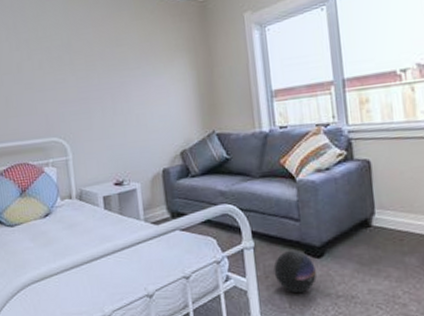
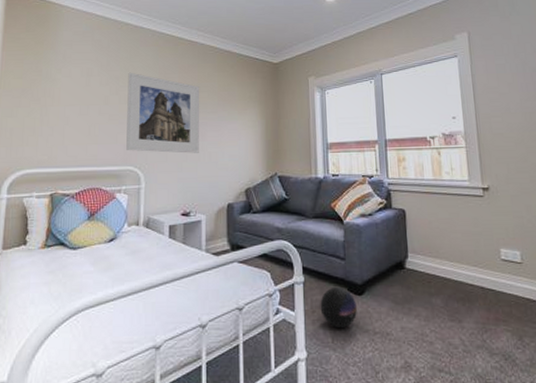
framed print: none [37,32,125,121] -> present [126,72,200,153]

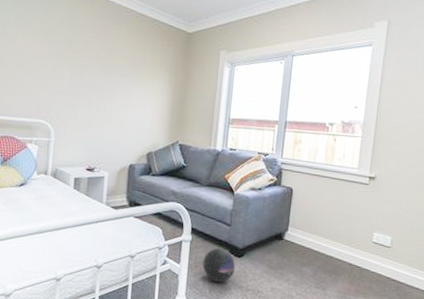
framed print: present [126,72,200,153] -> none [39,26,113,114]

